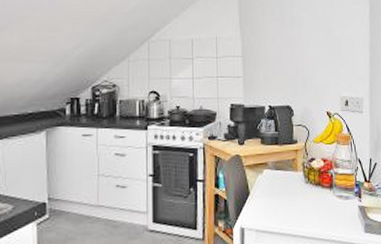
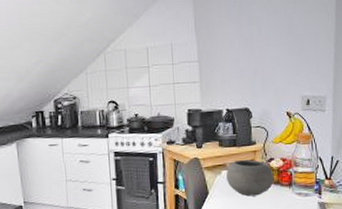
bowl: none [267,159,315,198] -> present [225,160,274,197]

